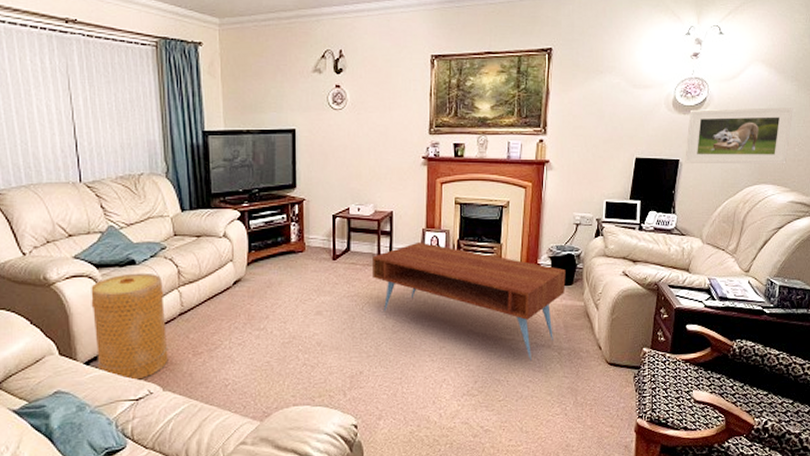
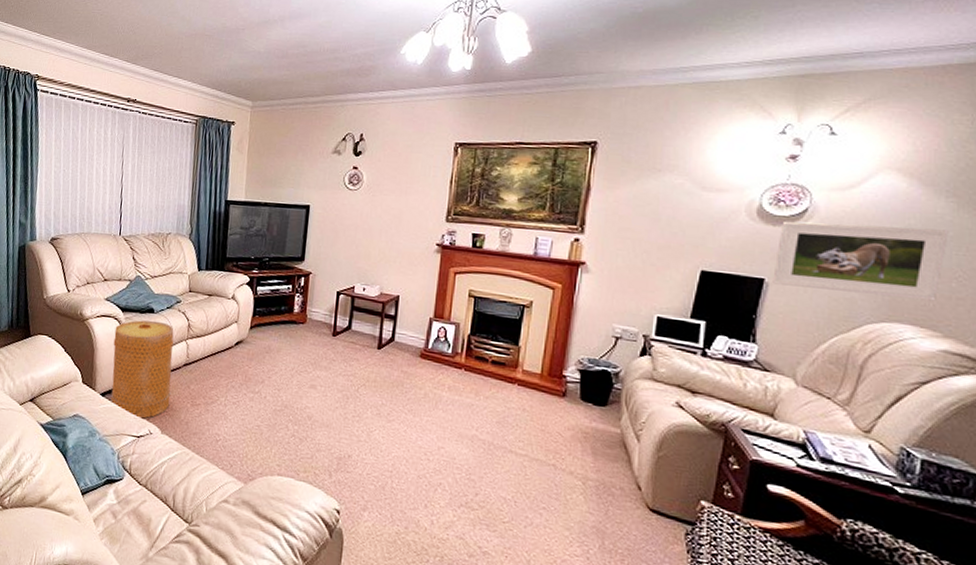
coffee table: present [373,241,566,362] -> none [372,330,599,486]

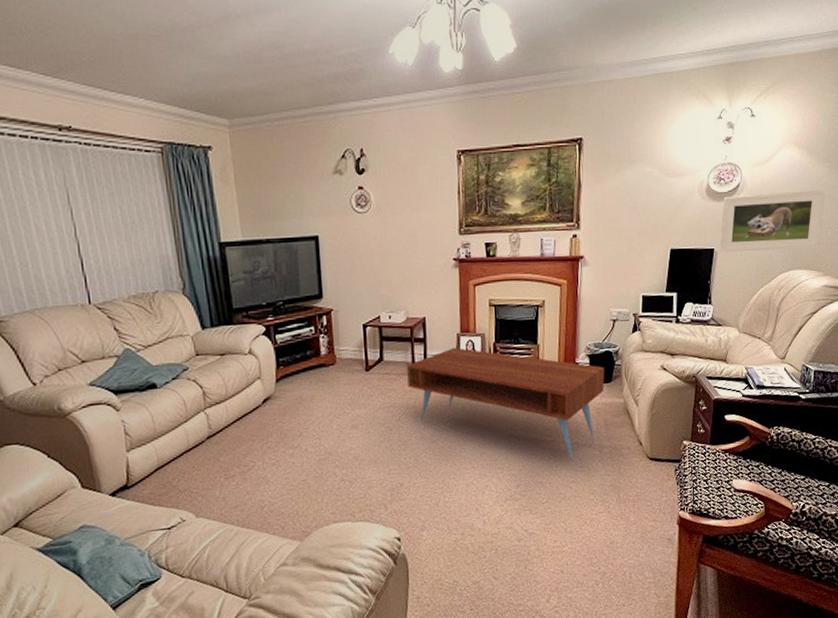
basket: present [110,320,174,419] -> none [110,396,200,511]
coffee table: none [372,330,599,486] -> present [407,347,605,462]

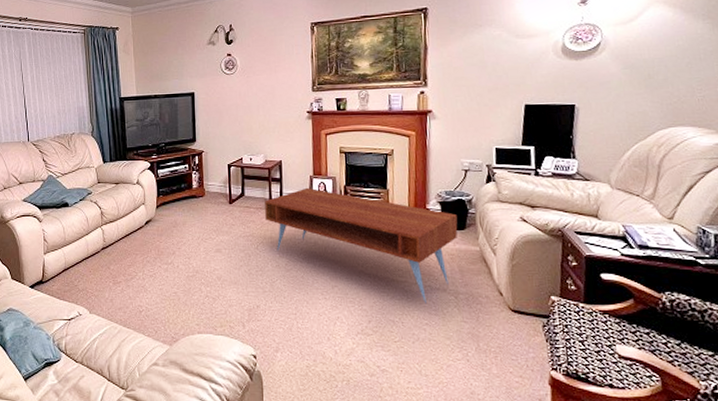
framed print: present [719,190,826,252] -> none [581,46,709,108]

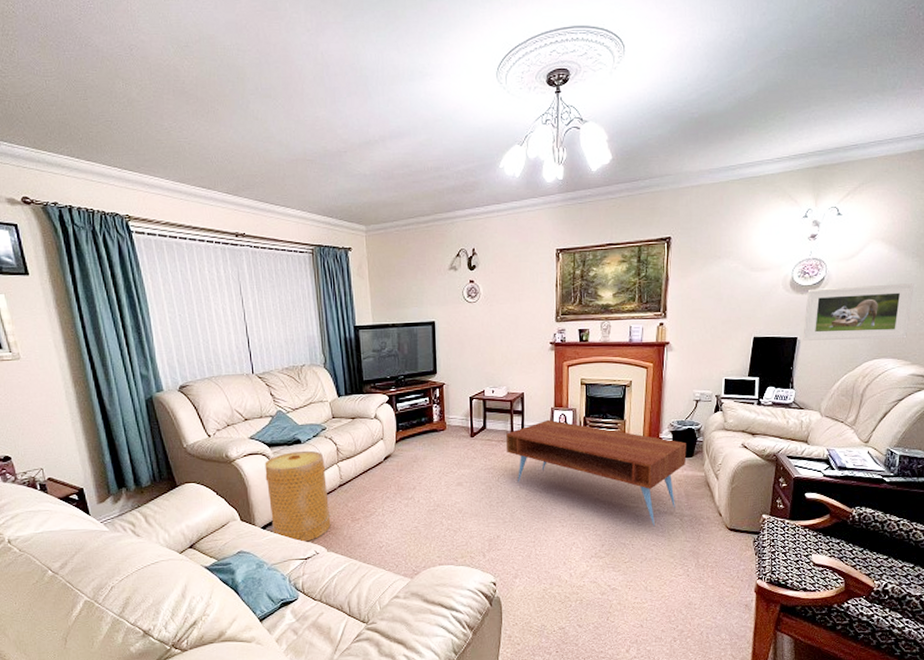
basket: none [35,213,94,304] -> present [264,450,331,544]
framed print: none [581,46,709,108] -> present [803,283,914,341]

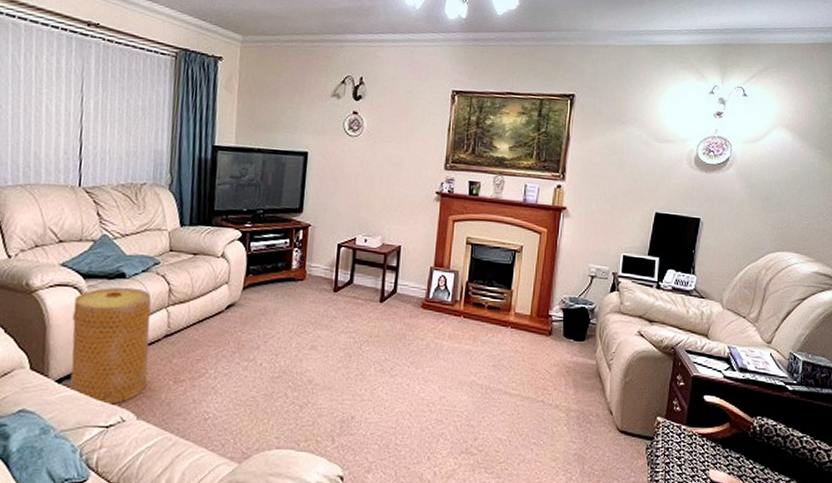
coffee table: present [506,419,687,527] -> none [374,280,578,422]
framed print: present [803,283,914,341] -> none [706,168,817,233]

